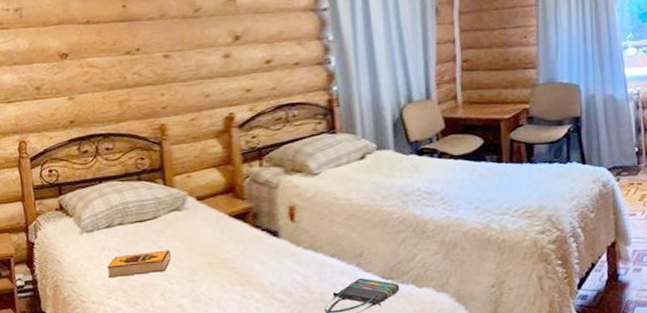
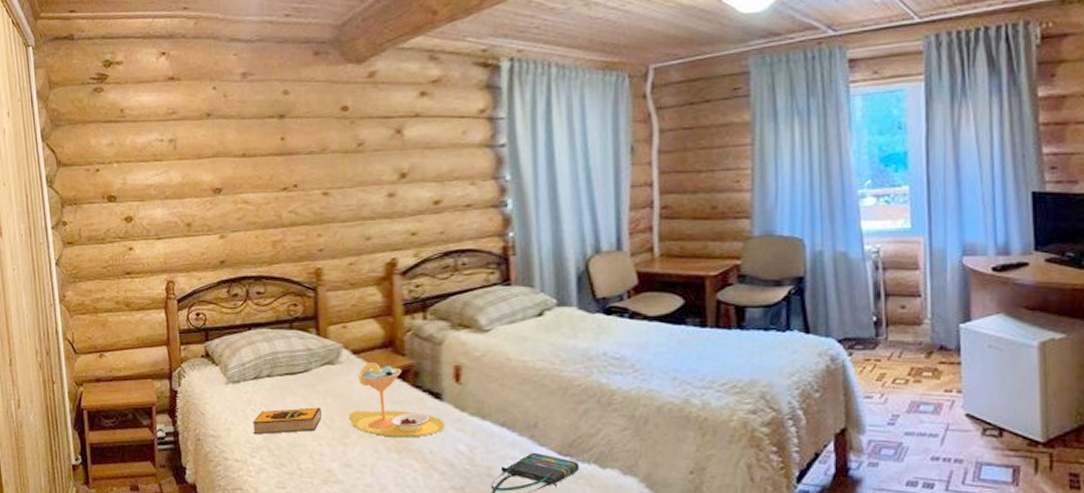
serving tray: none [196,206,283,273] -> present [349,361,445,438]

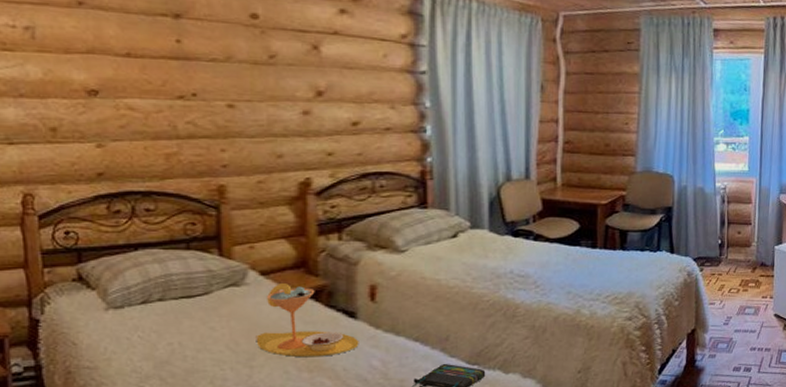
hardback book: present [252,407,322,435] -> none [139,331,224,364]

